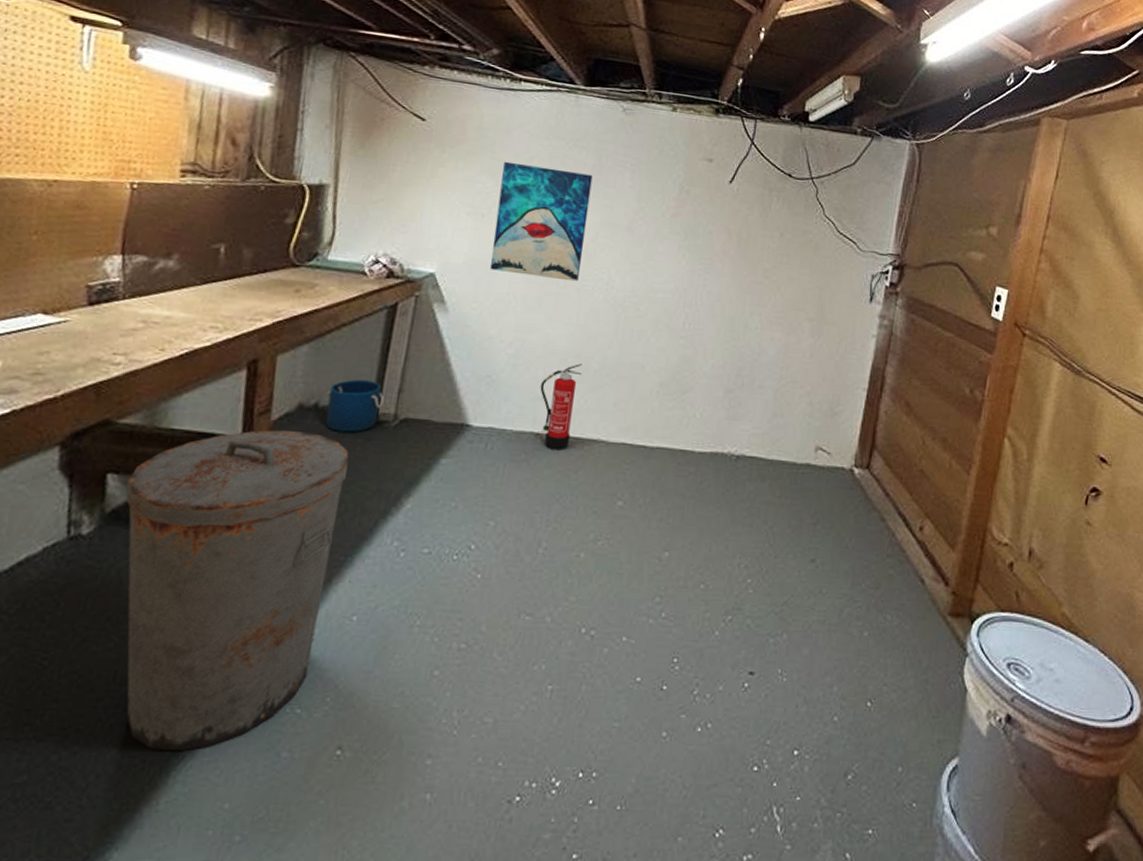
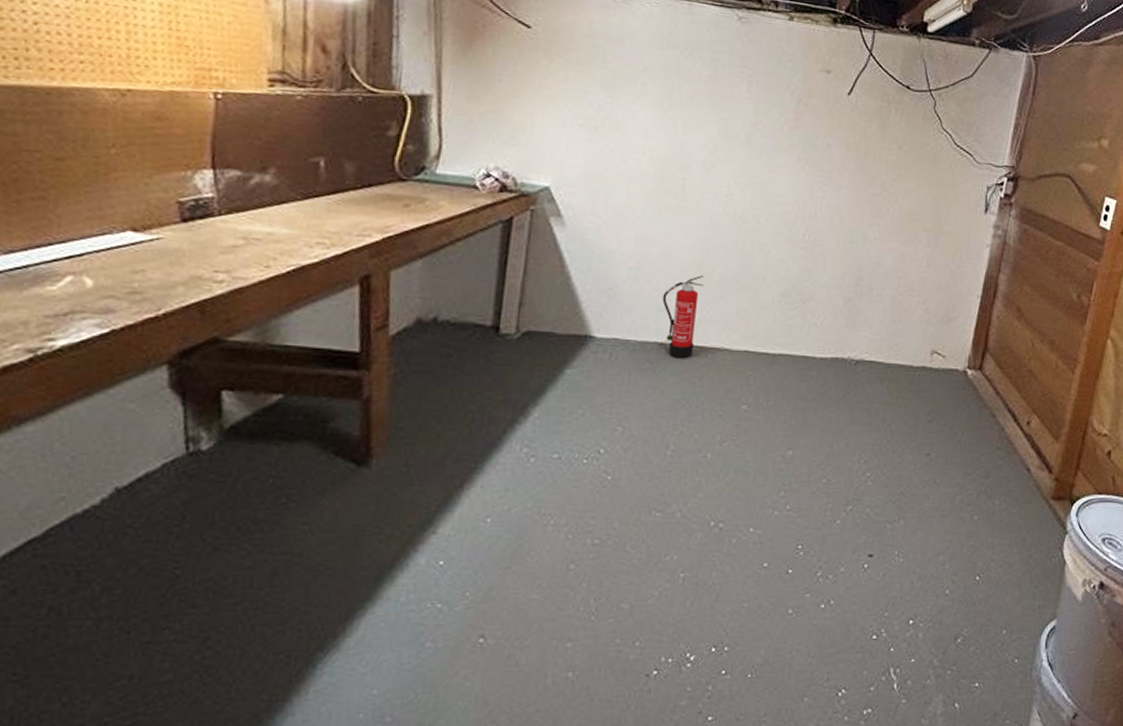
trash can: present [125,430,349,752] -> none [243,344,473,647]
bucket: present [326,379,385,433] -> none [445,293,505,346]
wall art: present [490,161,593,282] -> none [606,71,709,195]

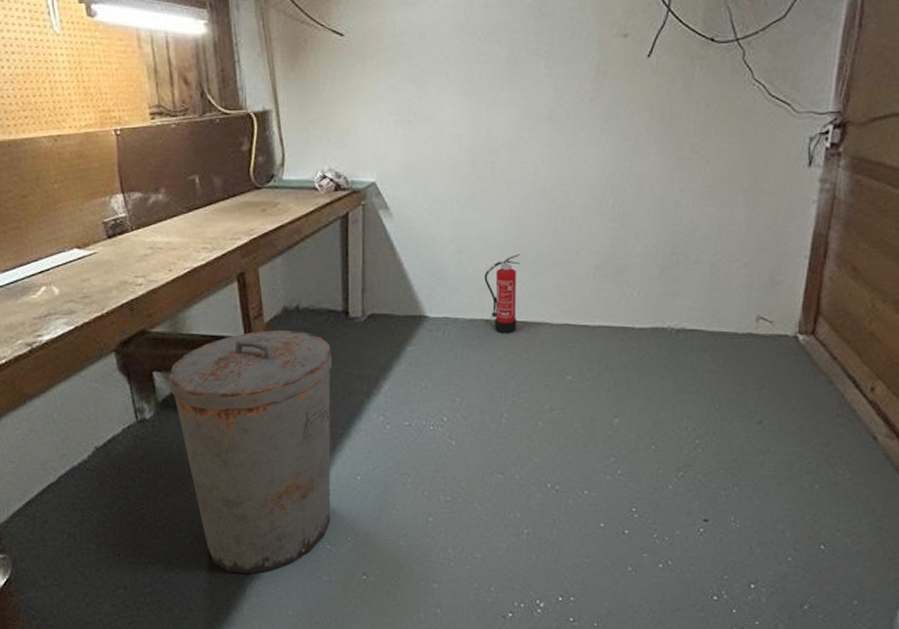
trash can: none [243,344,473,647] -> present [168,330,333,574]

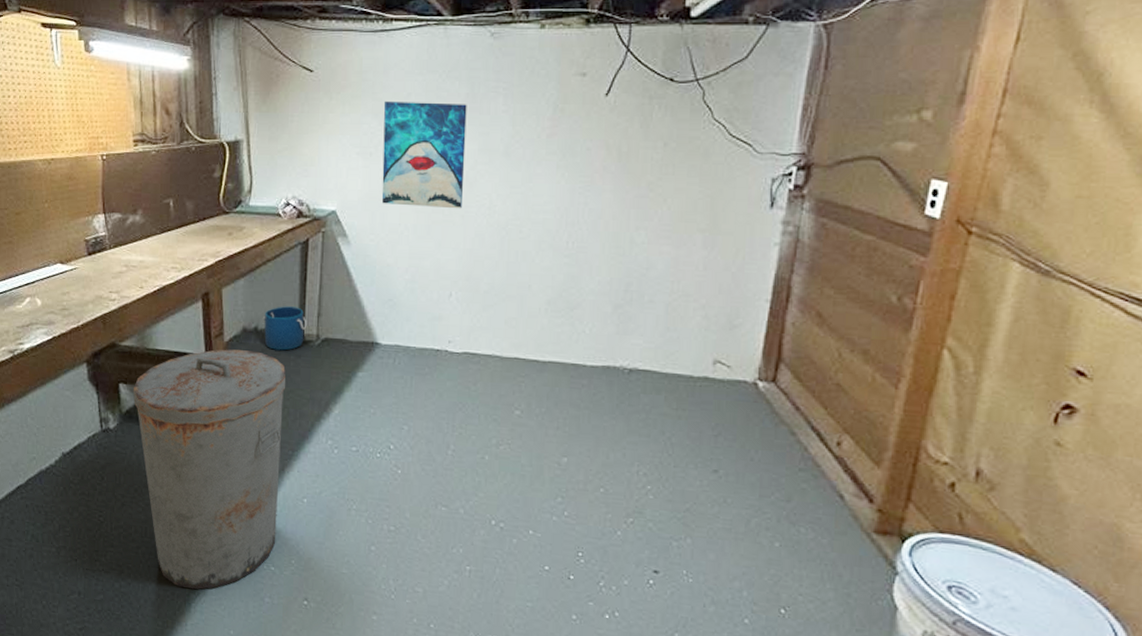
bucket: none [304,283,351,329] -> present [262,306,307,351]
wall art: none [422,65,508,177] -> present [381,100,467,209]
fire extinguisher: present [484,254,520,334] -> none [436,286,472,365]

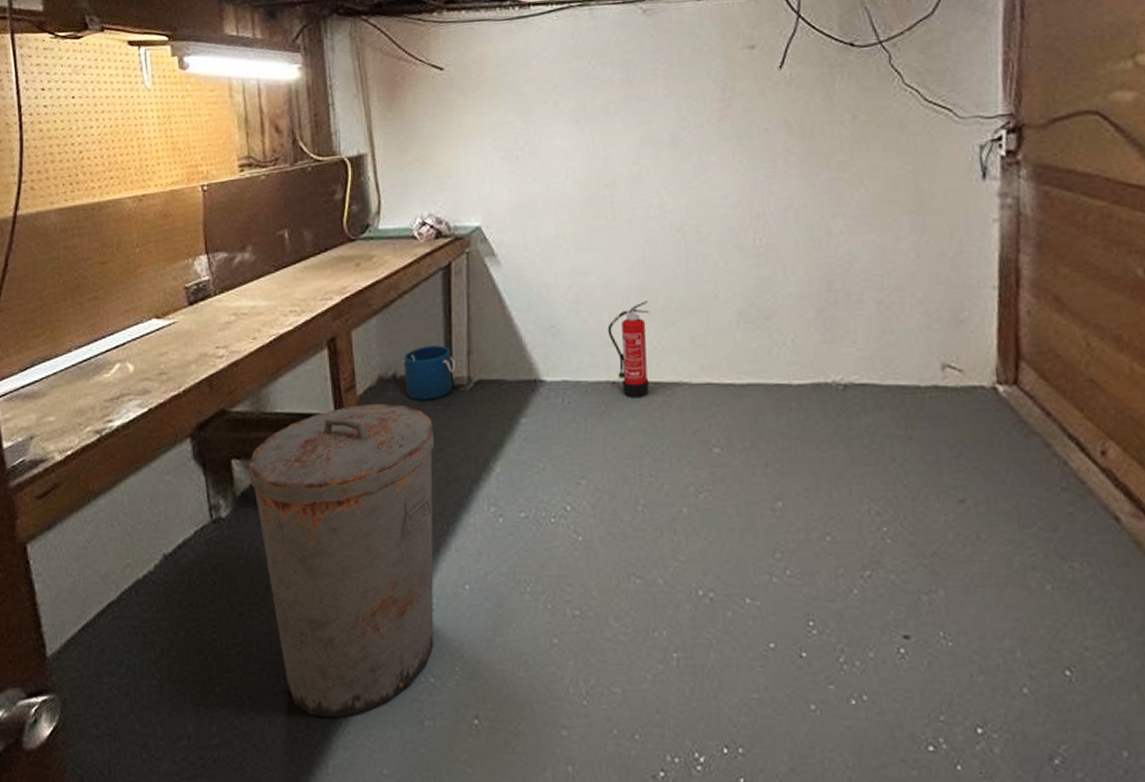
wall art: present [381,100,467,209] -> none [528,91,628,214]
fire extinguisher: none [436,286,472,365] -> present [607,301,650,398]

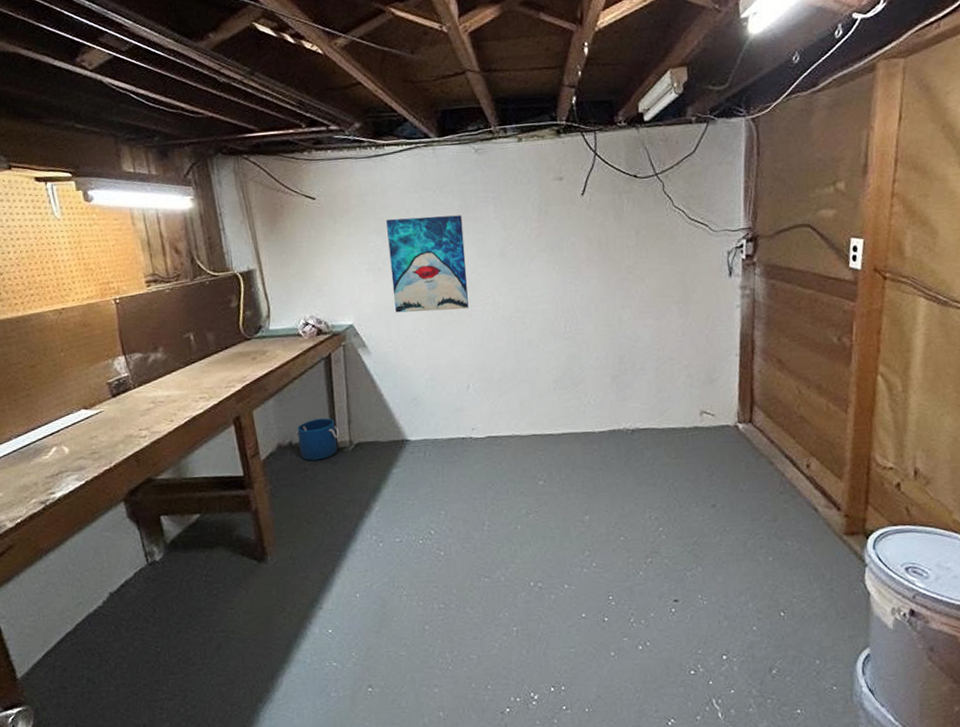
trash can: present [248,404,435,719] -> none [175,464,335,699]
wall art: none [528,91,628,214] -> present [386,215,469,313]
fire extinguisher: present [607,301,650,398] -> none [457,376,490,449]

